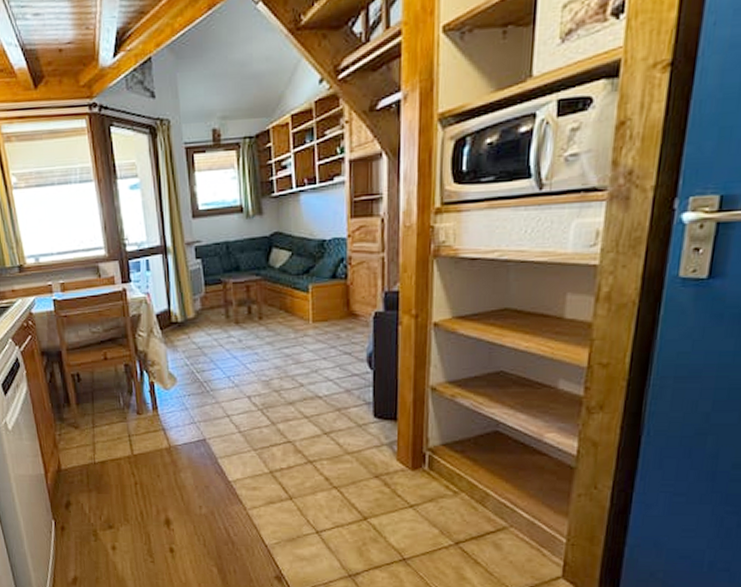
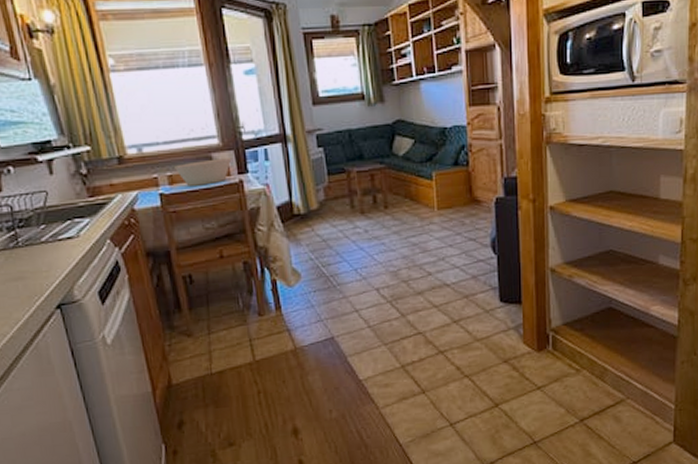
bowl: none [65,268,117,293] -> present [173,158,232,186]

